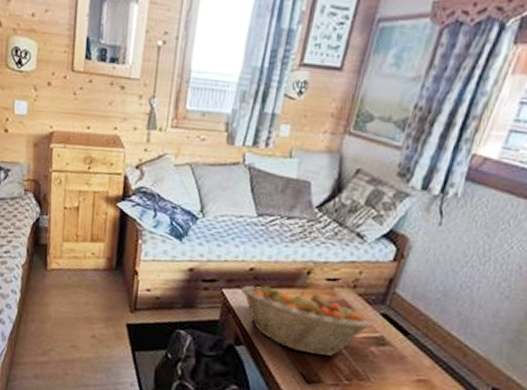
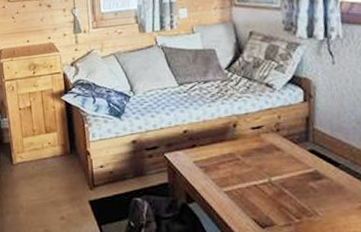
fruit basket: present [240,285,371,357] -> none [180,140,303,199]

